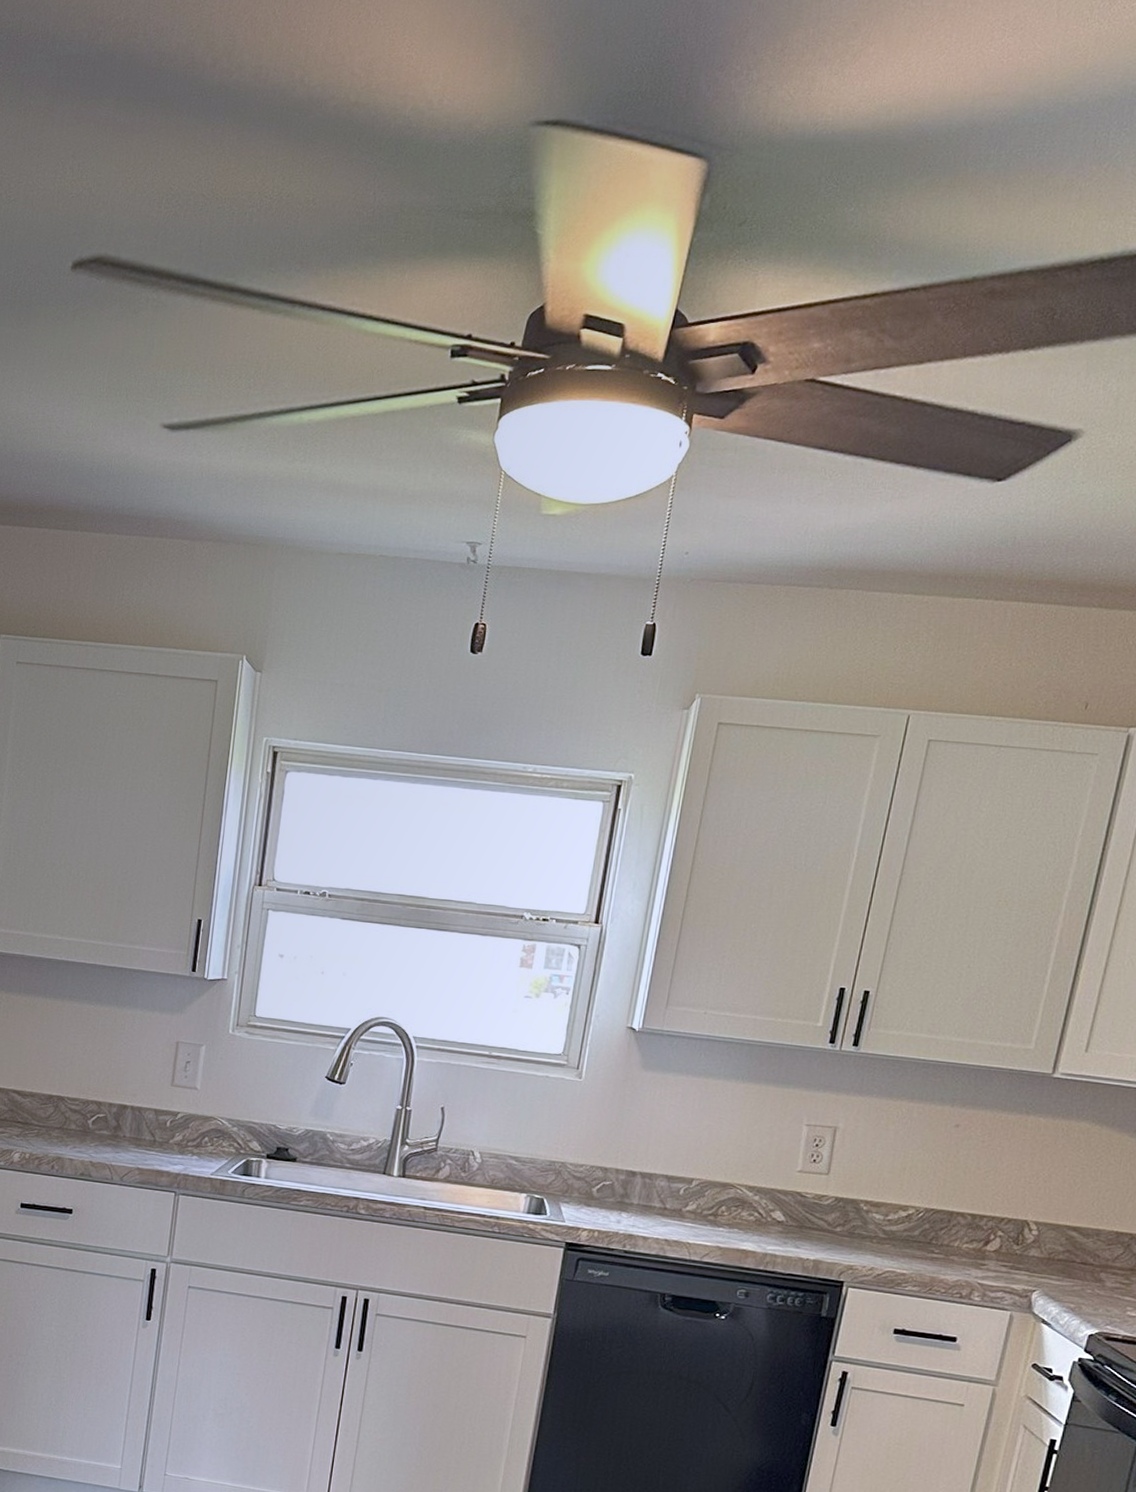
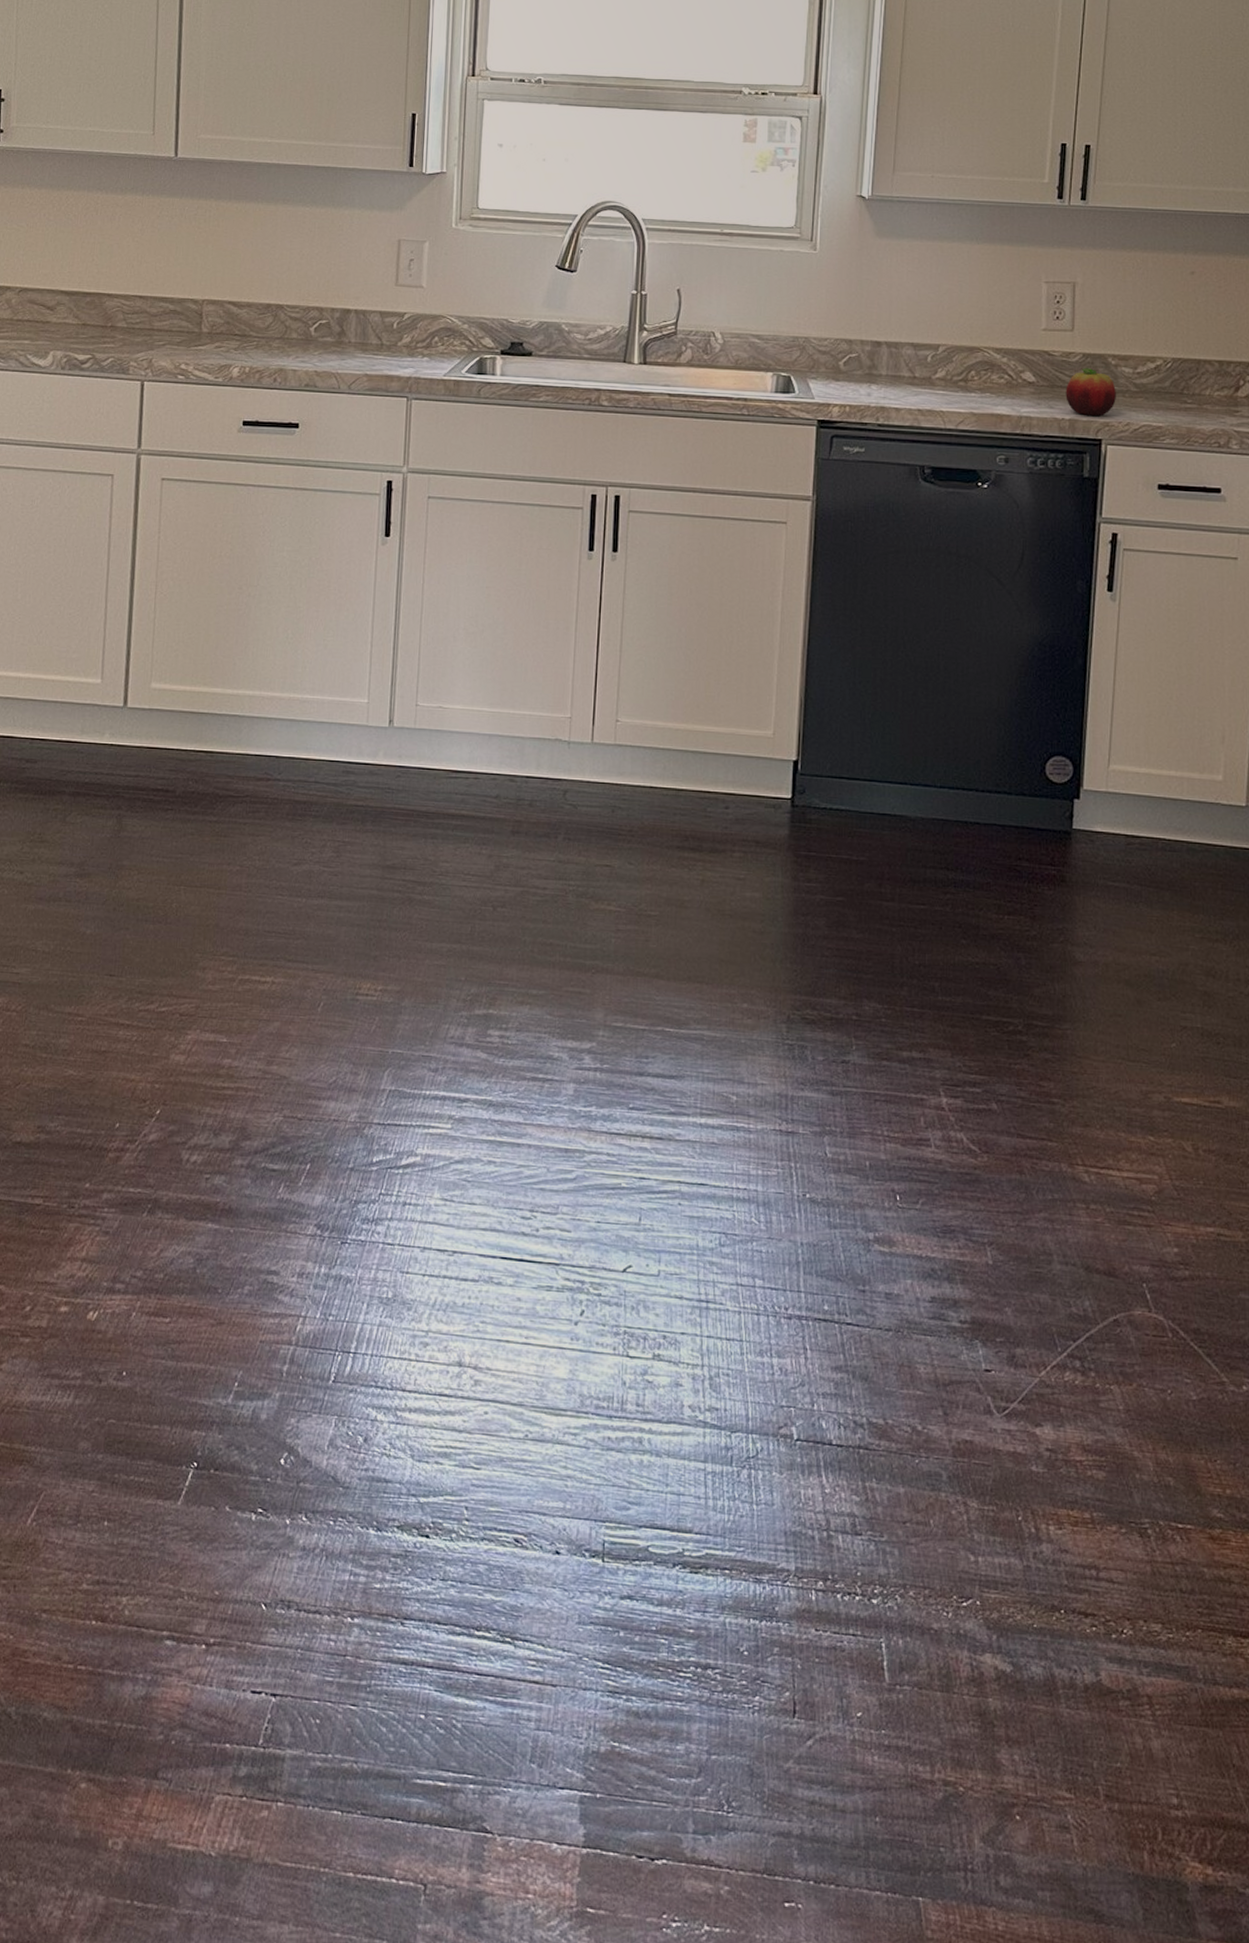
fruit: none [813,1211,865,1259] -> present [1066,367,1116,416]

